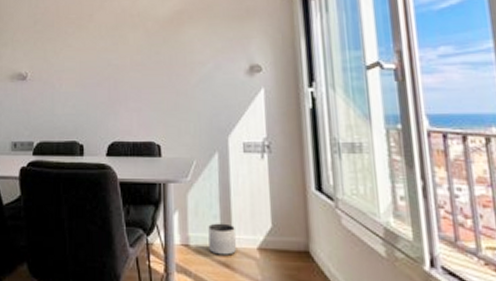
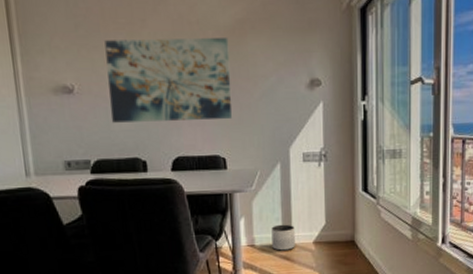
wall art: none [55,28,169,107] -> present [104,38,233,123]

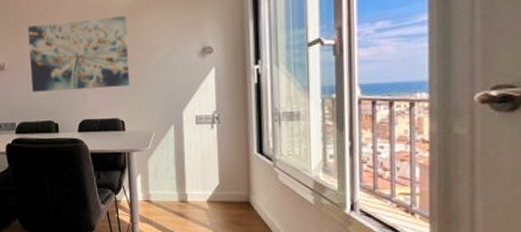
planter: present [271,224,295,251] -> none [166,182,189,207]

